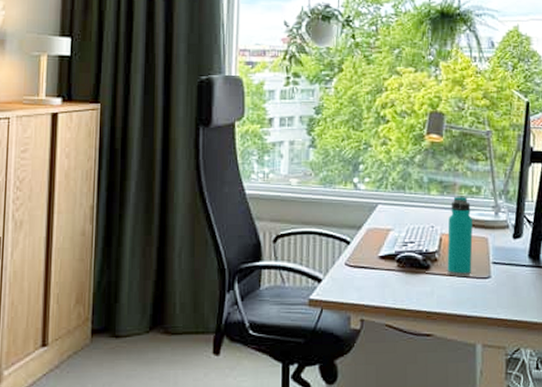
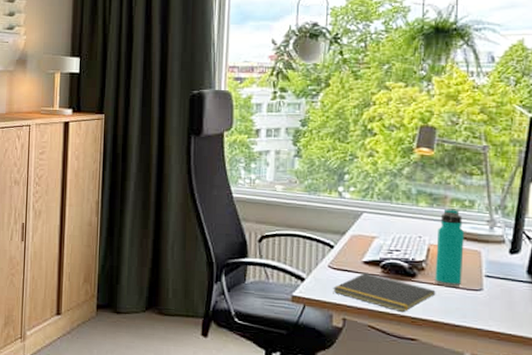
notepad: none [350,268,449,308] -> present [333,272,436,313]

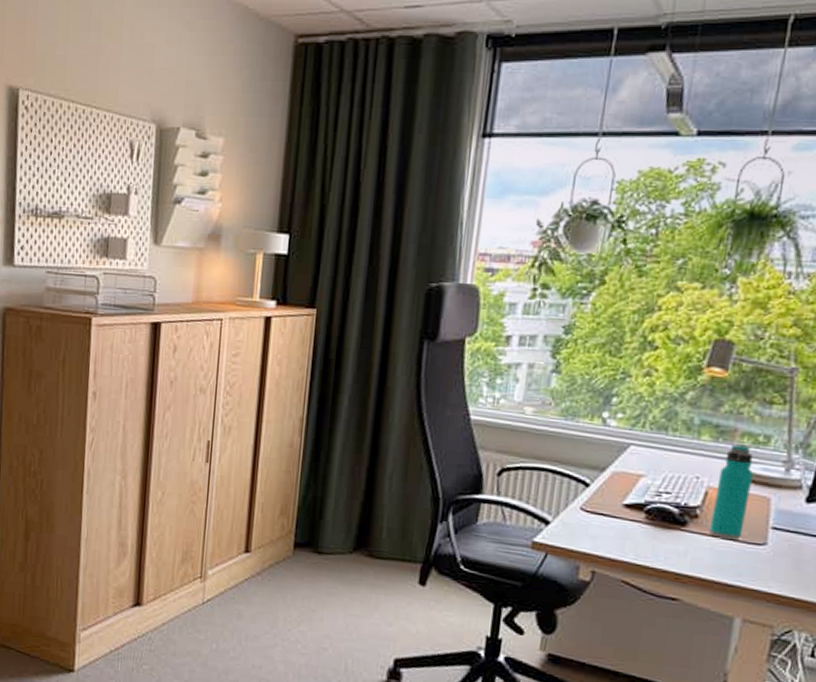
notepad: present [333,272,436,313] -> none [583,517,709,568]

